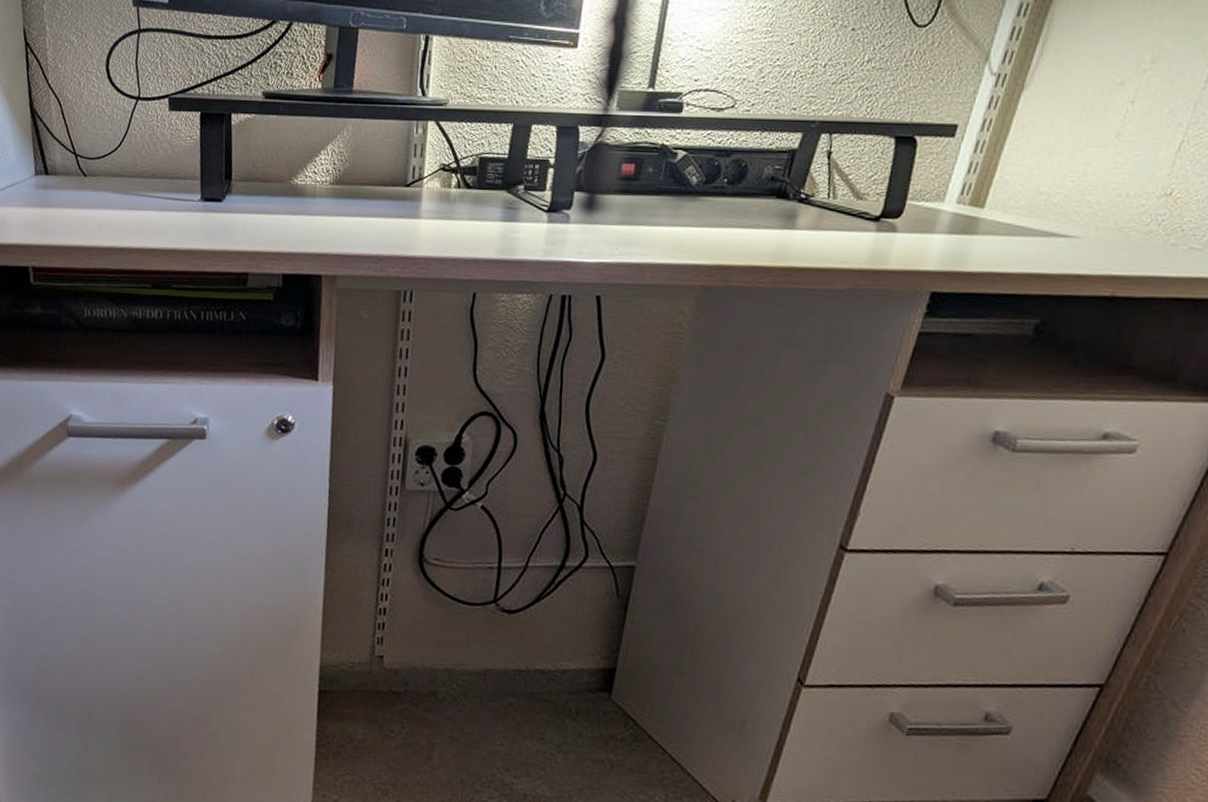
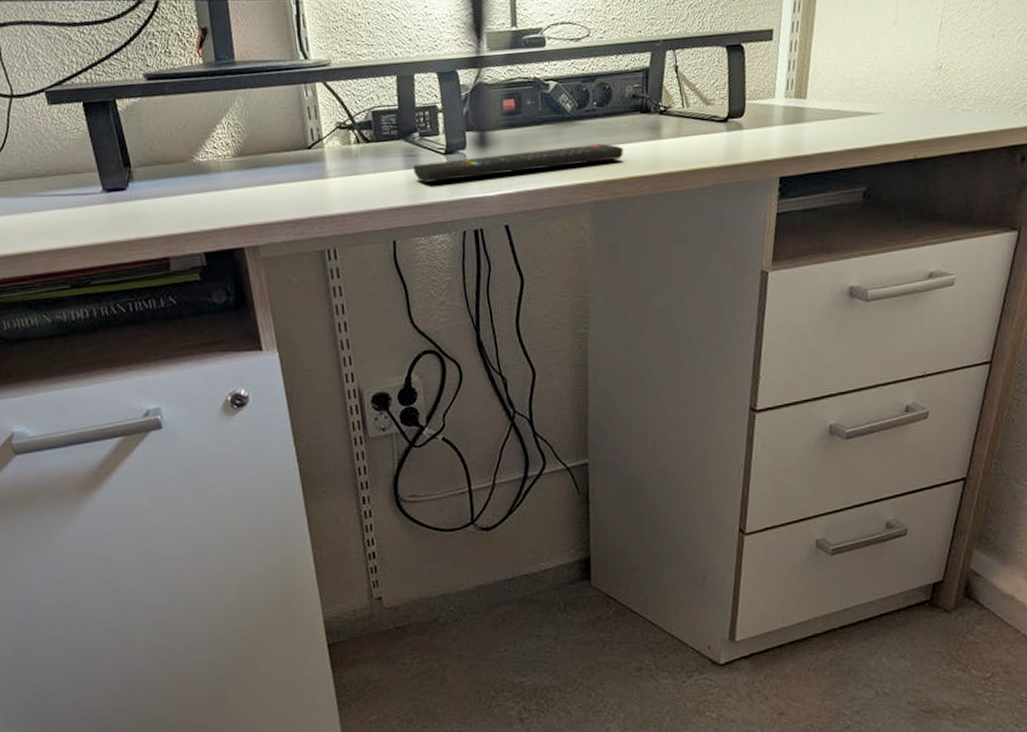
remote control: none [509,218,748,245] -> present [412,143,624,183]

